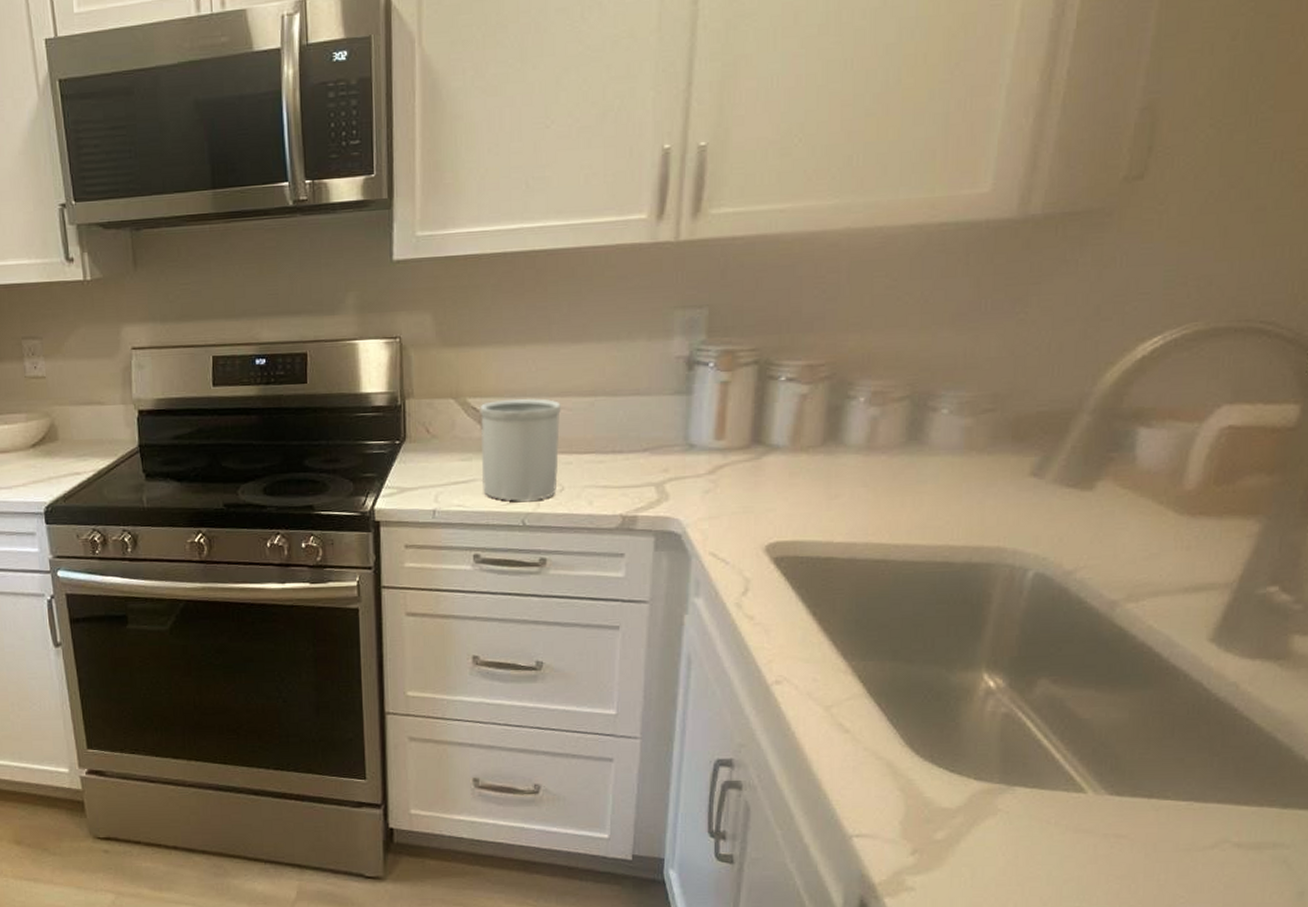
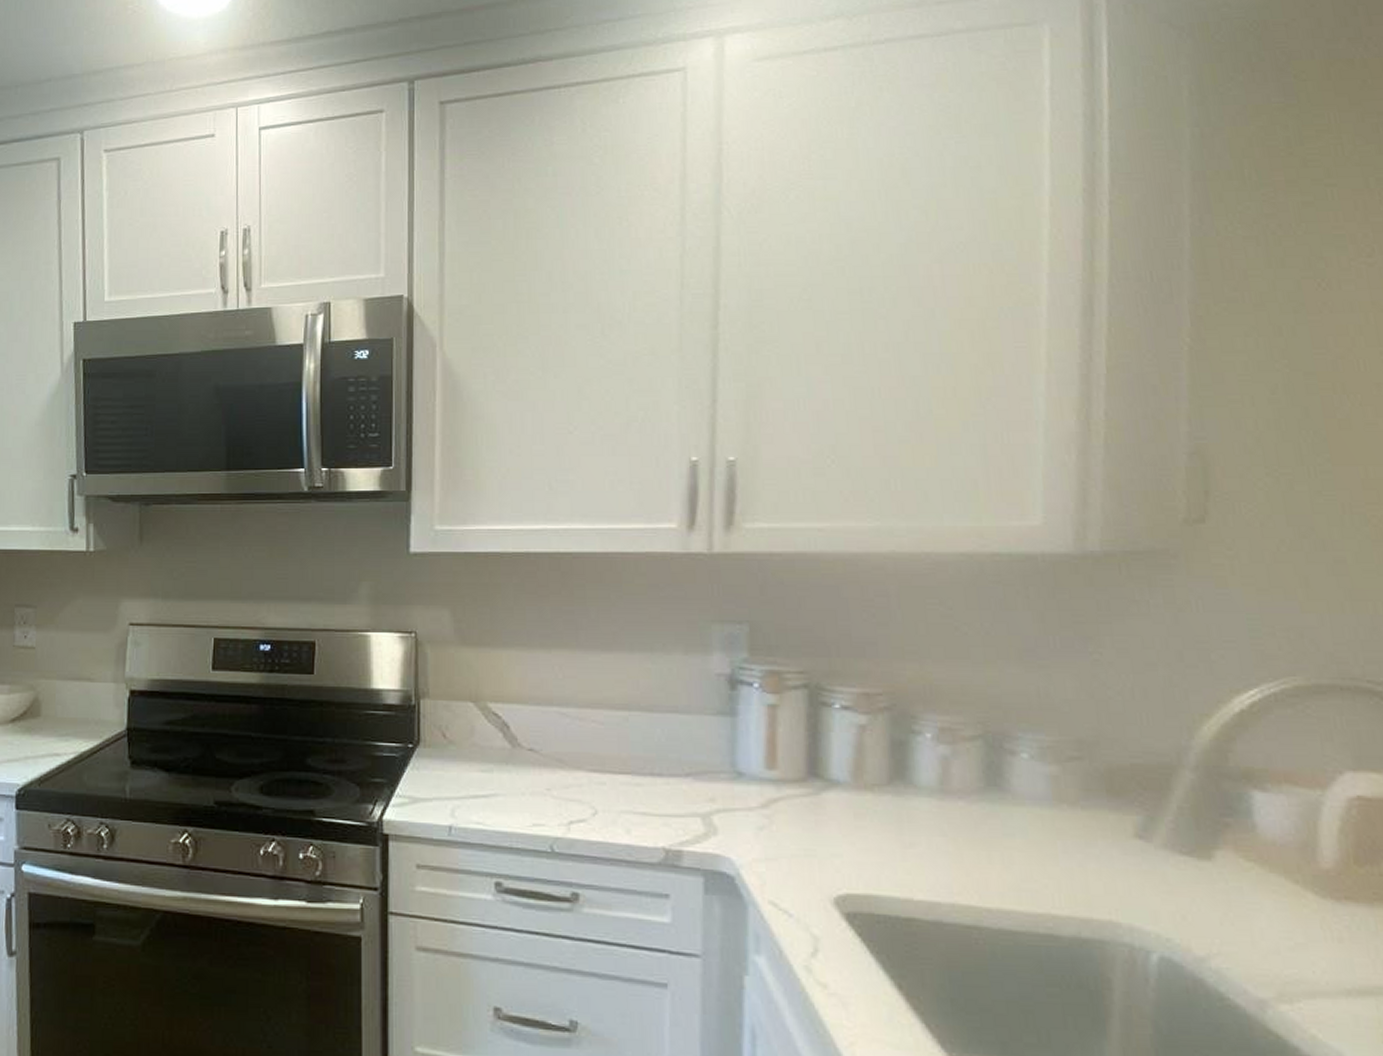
utensil holder: present [479,398,561,501] -> none [501,708,591,824]

